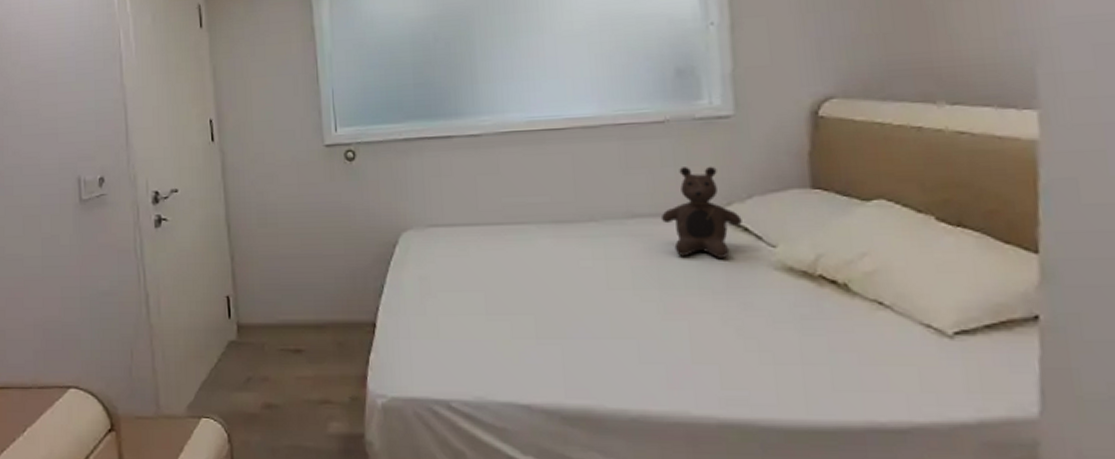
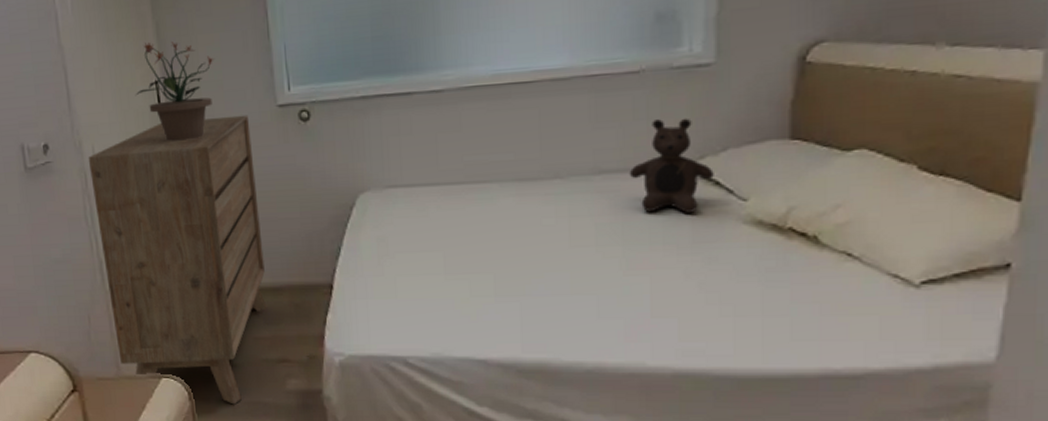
dresser: none [141,153,310,449] -> present [88,115,267,405]
potted plant: none [190,84,266,177] -> present [135,42,214,141]

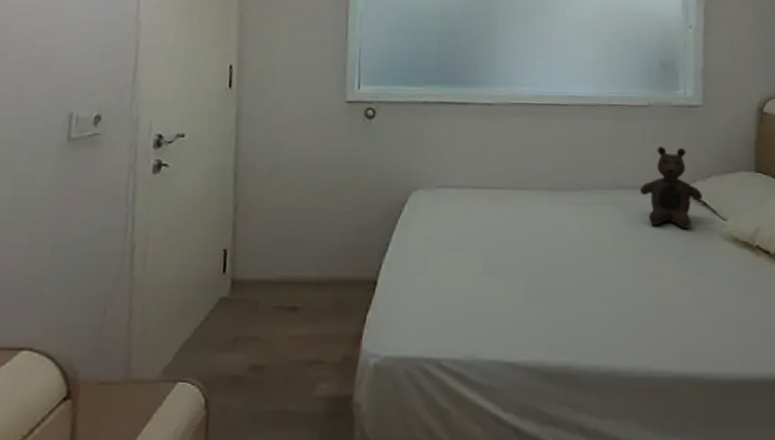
dresser: present [88,115,267,405] -> none [131,105,317,414]
potted plant: present [135,42,214,141] -> none [206,29,292,126]

